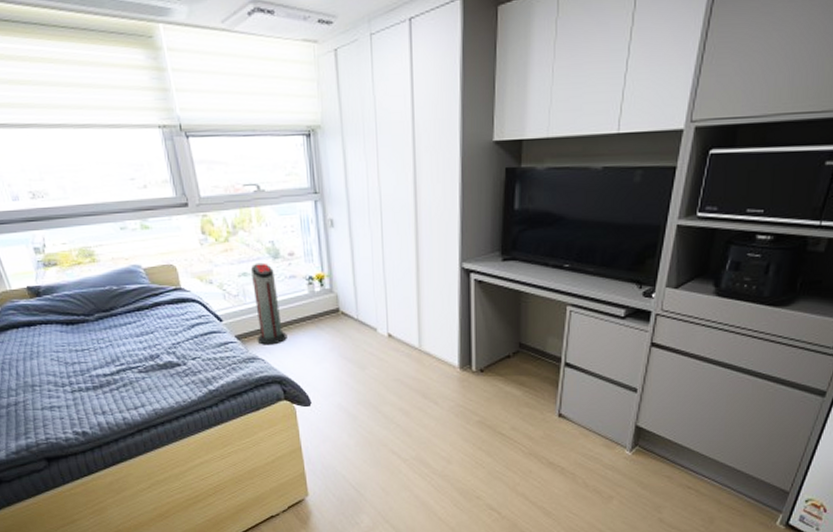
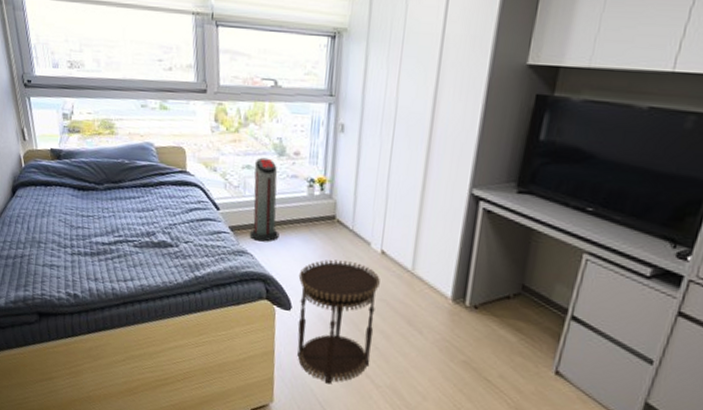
side table: none [312,349,393,468] -> present [297,259,380,385]

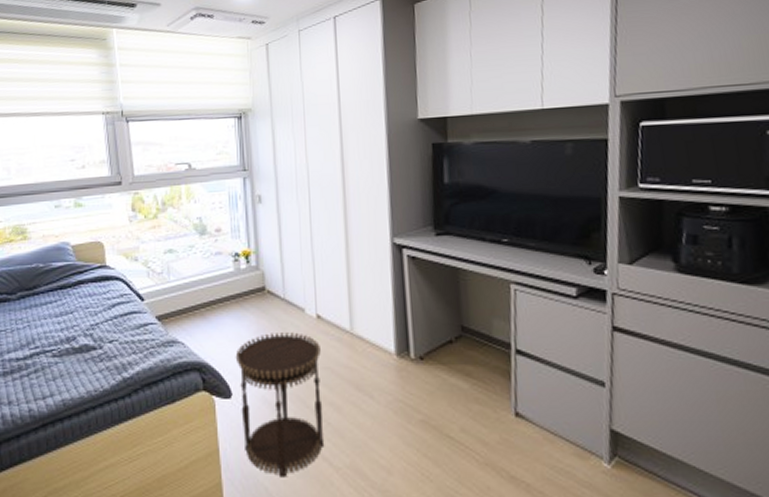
air purifier: present [249,157,279,242] -> none [176,239,210,327]

